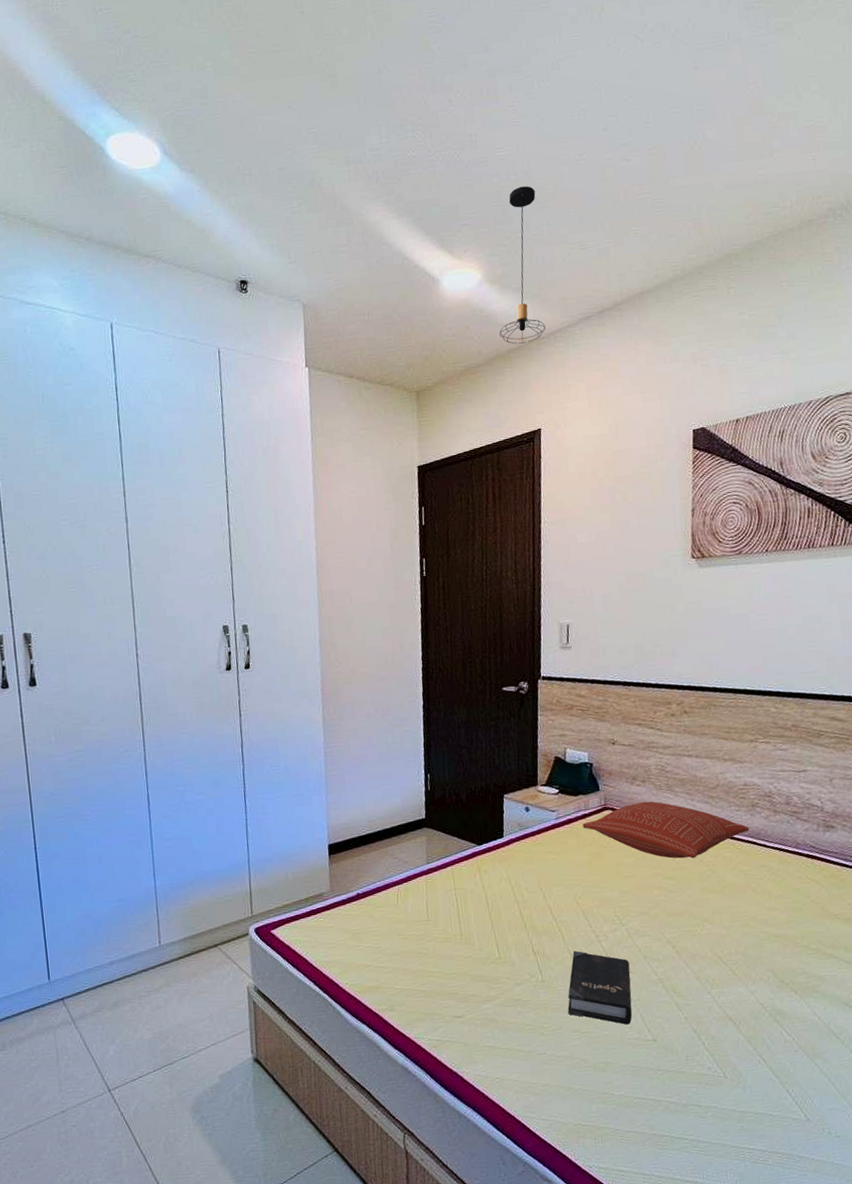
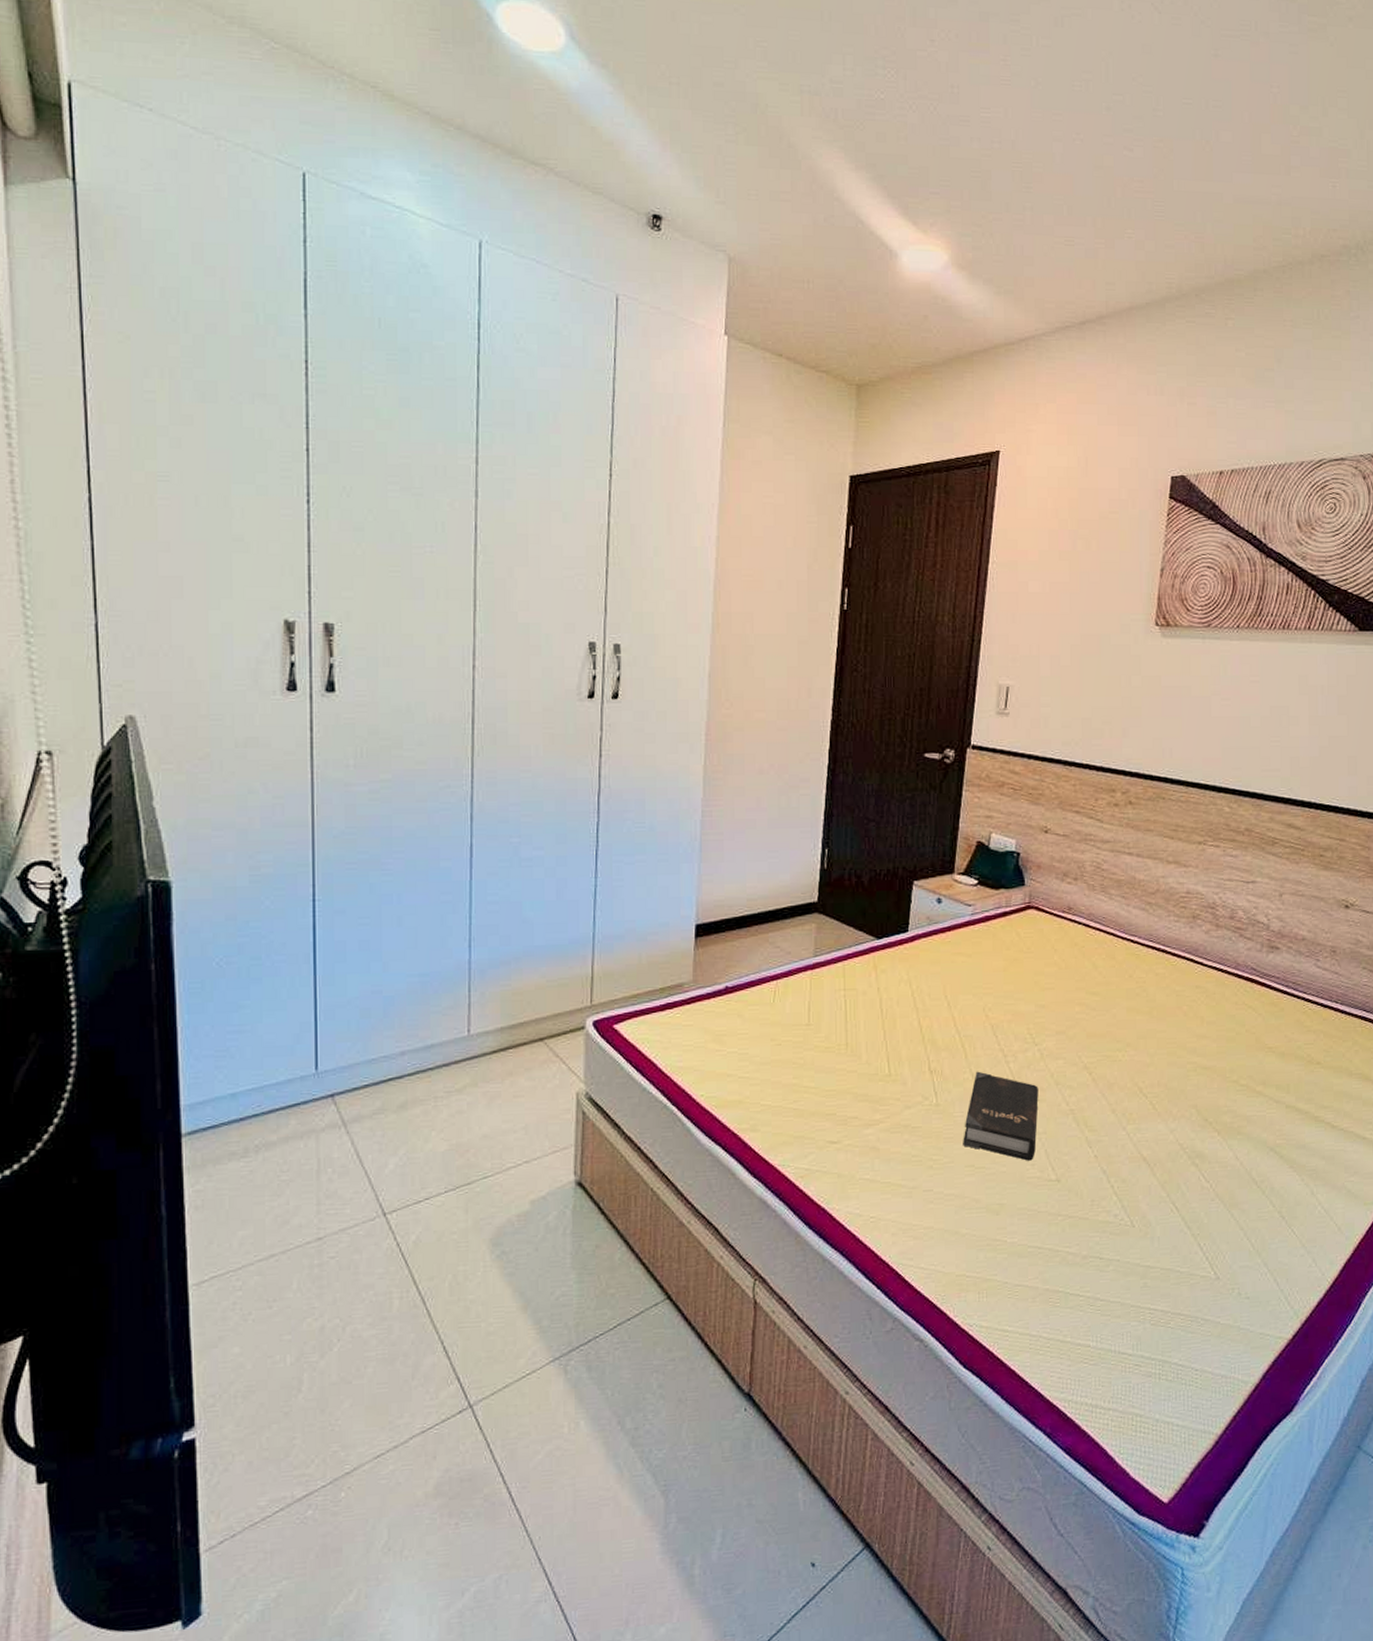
pendant light: present [499,186,546,344] -> none [963,159,1021,347]
pillow: present [582,801,750,859] -> none [1001,902,1188,973]

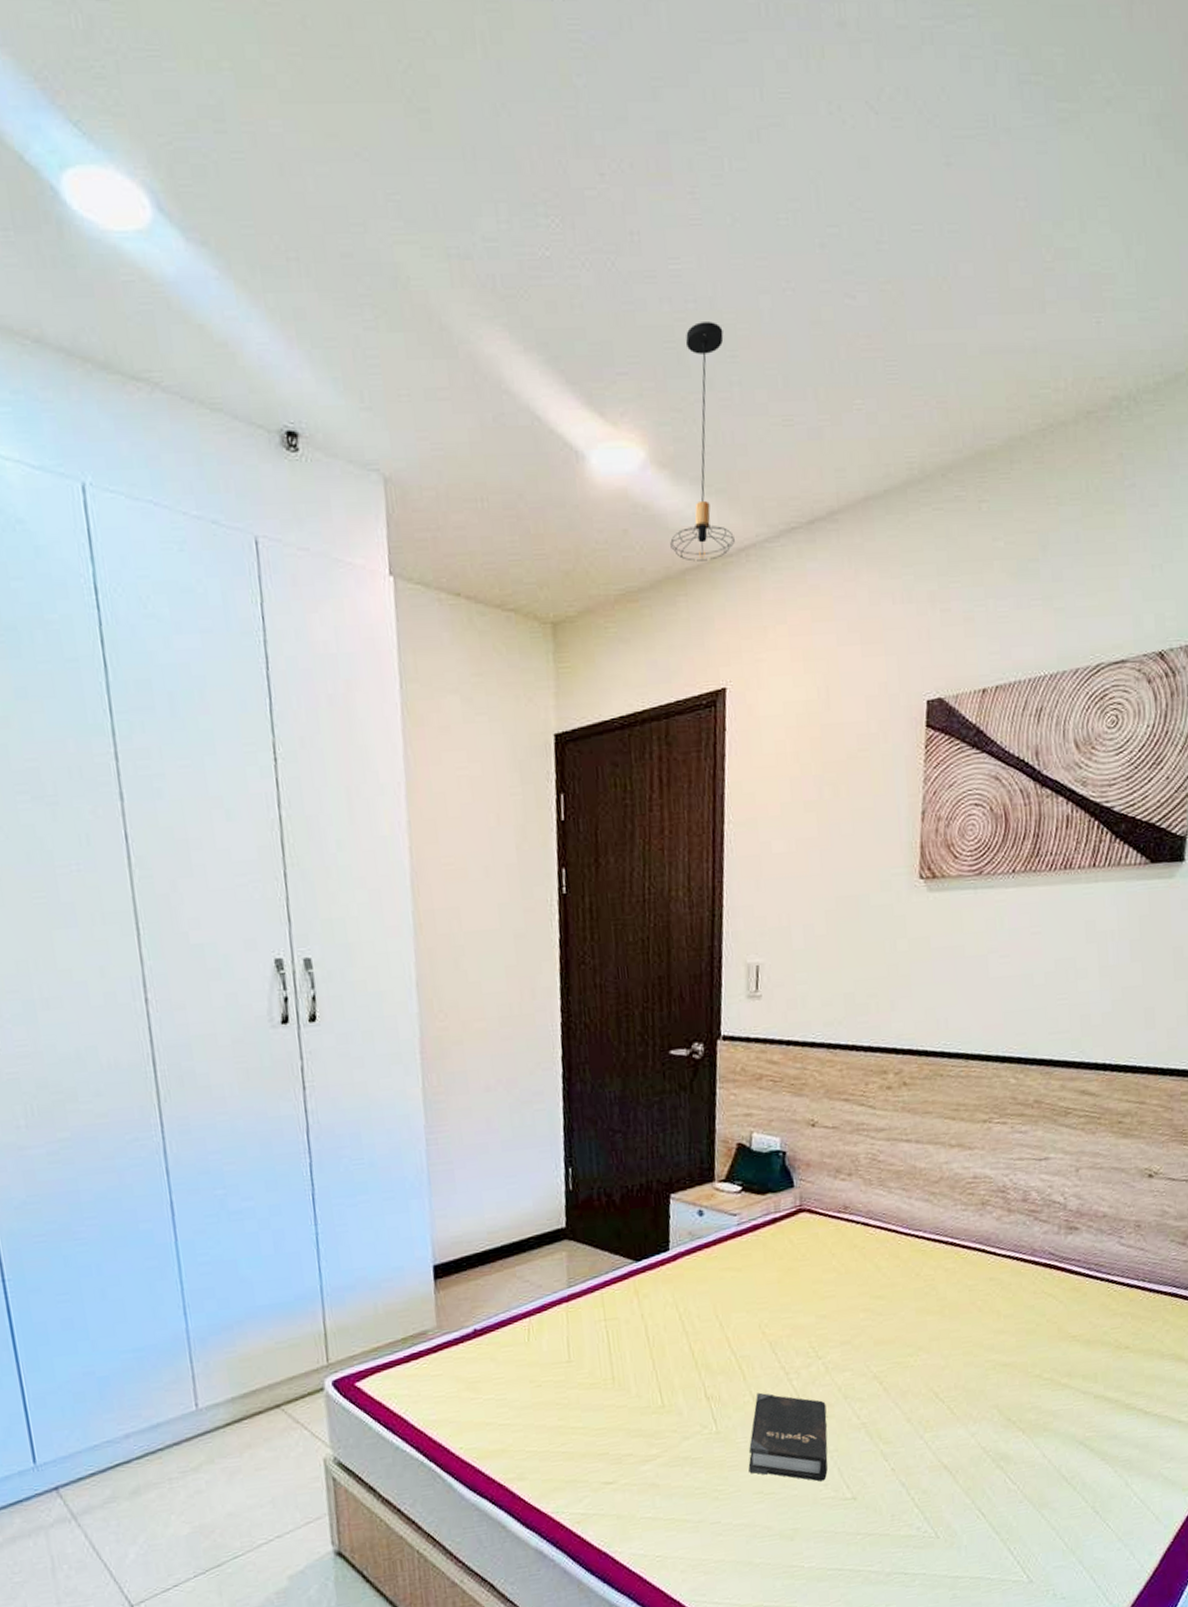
pendant light: none [963,159,1021,347] -> present [670,322,735,562]

